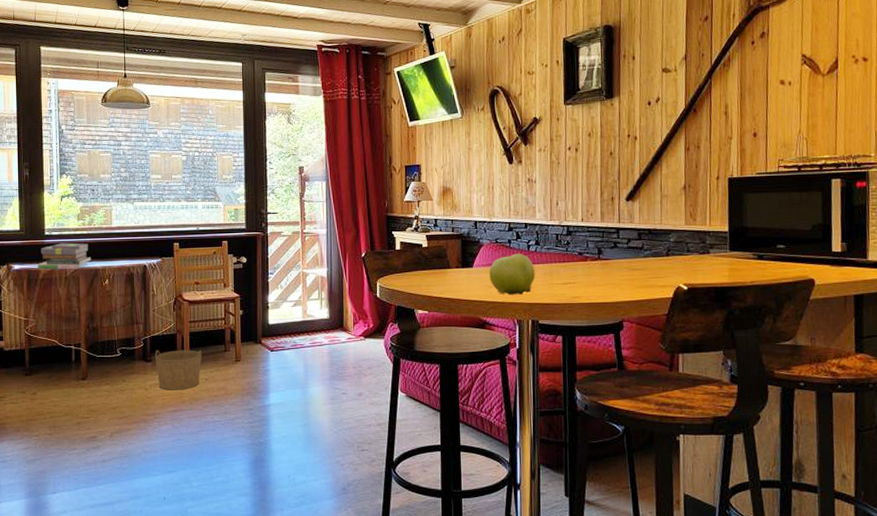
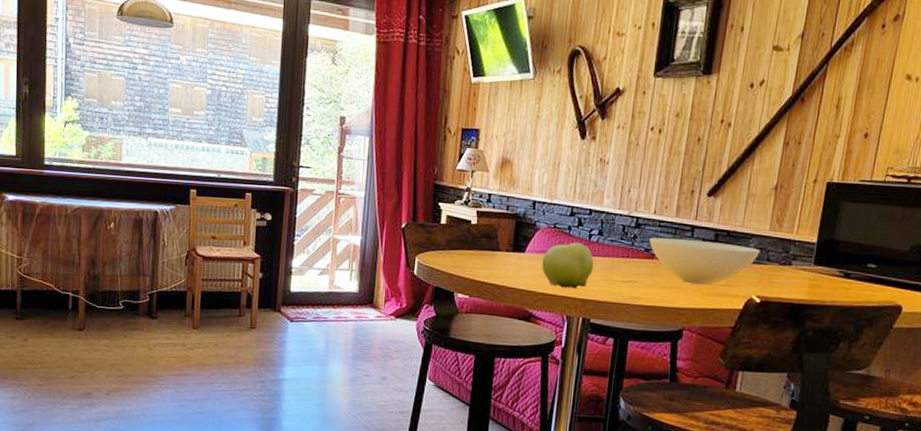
books: present [38,243,91,270] -> none [35,175,96,208]
basket: present [155,349,203,390] -> none [161,306,214,354]
bowl: none [581,240,680,281] -> present [649,237,761,287]

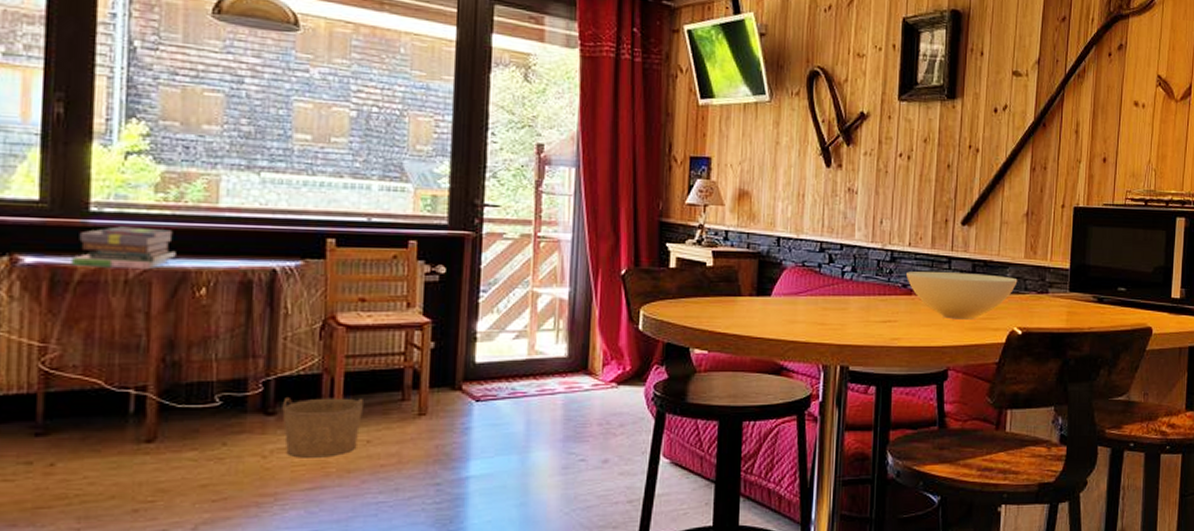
books: none [35,175,96,208] -> present [71,226,176,270]
basket: none [161,306,214,354] -> present [282,396,365,458]
fruit: present [542,239,594,289] -> none [791,279,849,334]

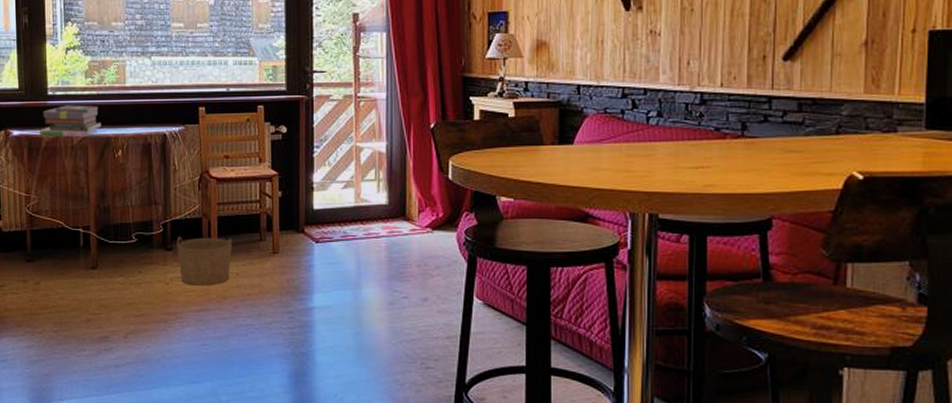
bowl: present [906,270,1018,321] -> none [719,112,856,166]

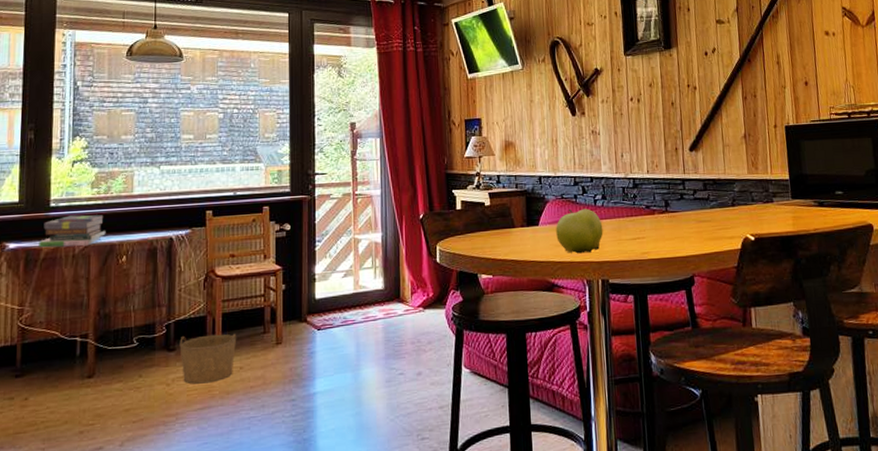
fruit: none [595,126,656,181] -> present [556,208,603,254]

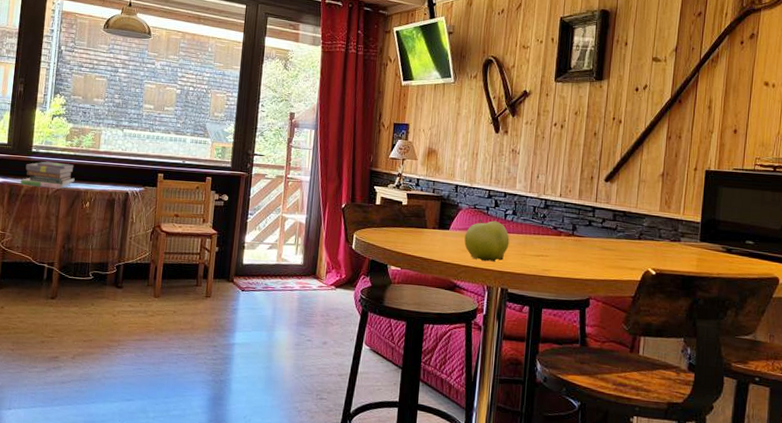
basket: present [179,333,237,384] -> none [126,276,174,320]

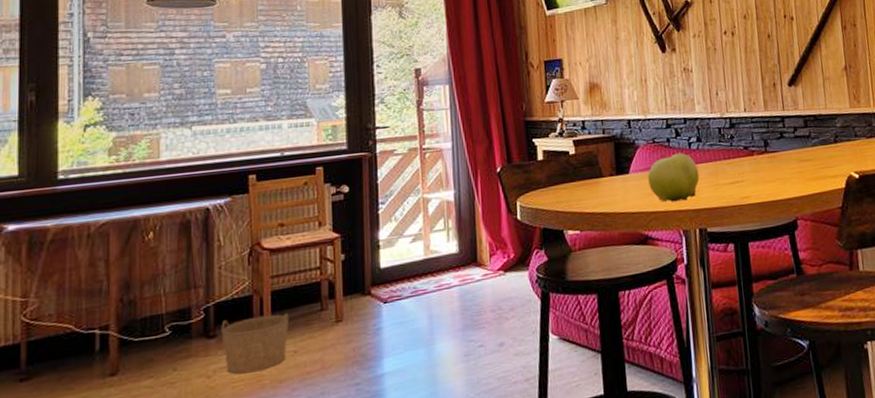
books: present [21,161,75,190] -> none [45,186,128,228]
basket: none [126,276,174,320] -> present [221,312,290,375]

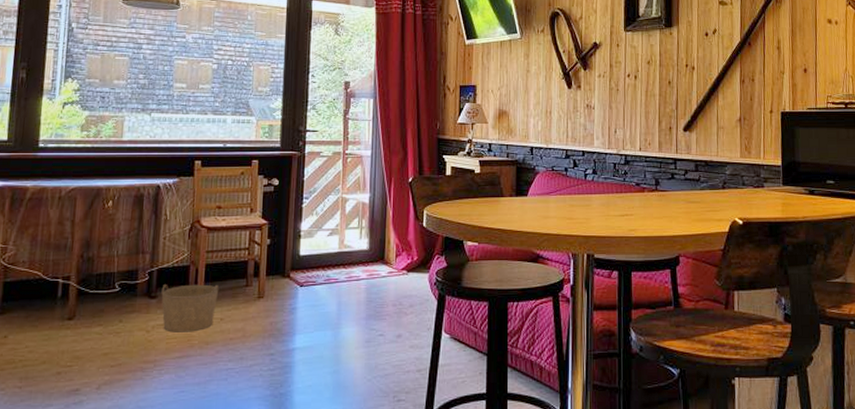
fruit: present [648,152,700,202] -> none [544,181,592,227]

